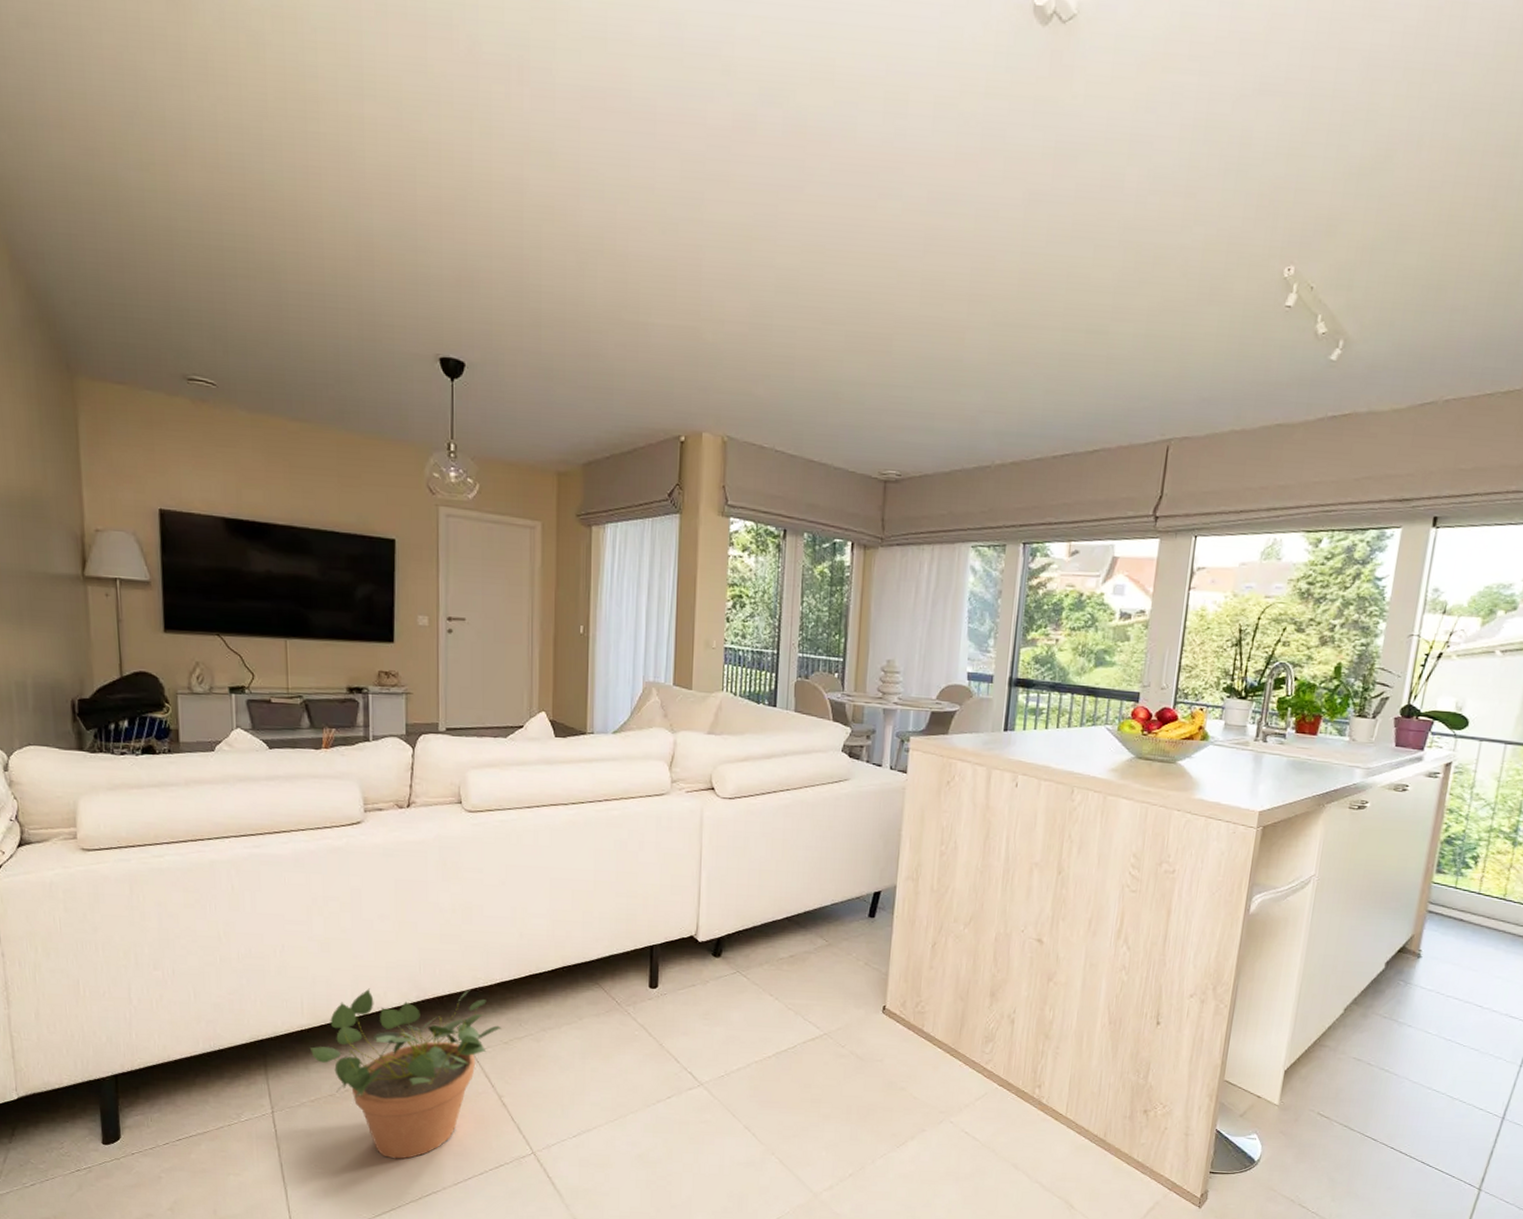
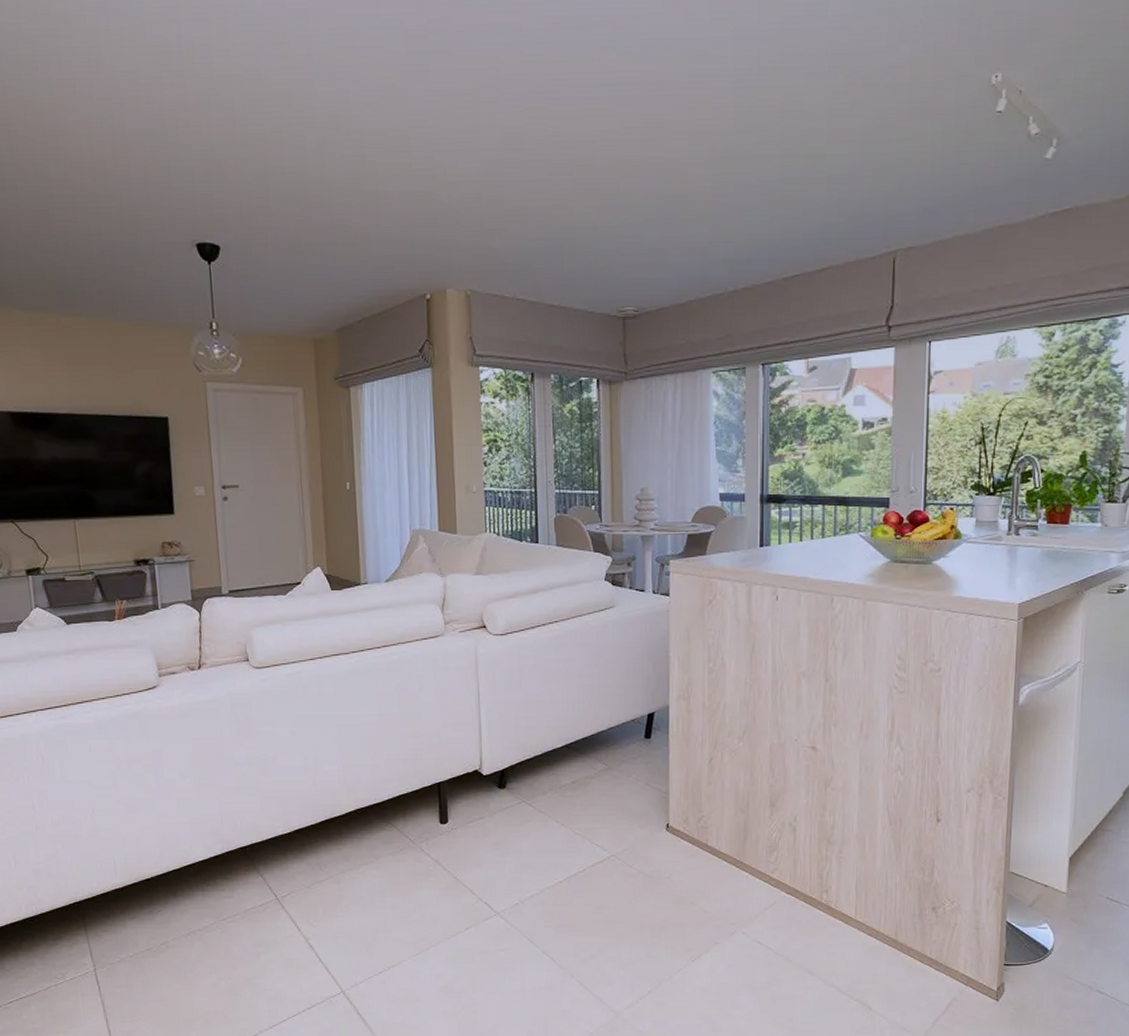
potted plant: present [309,988,503,1159] -> none [124,837,304,1007]

